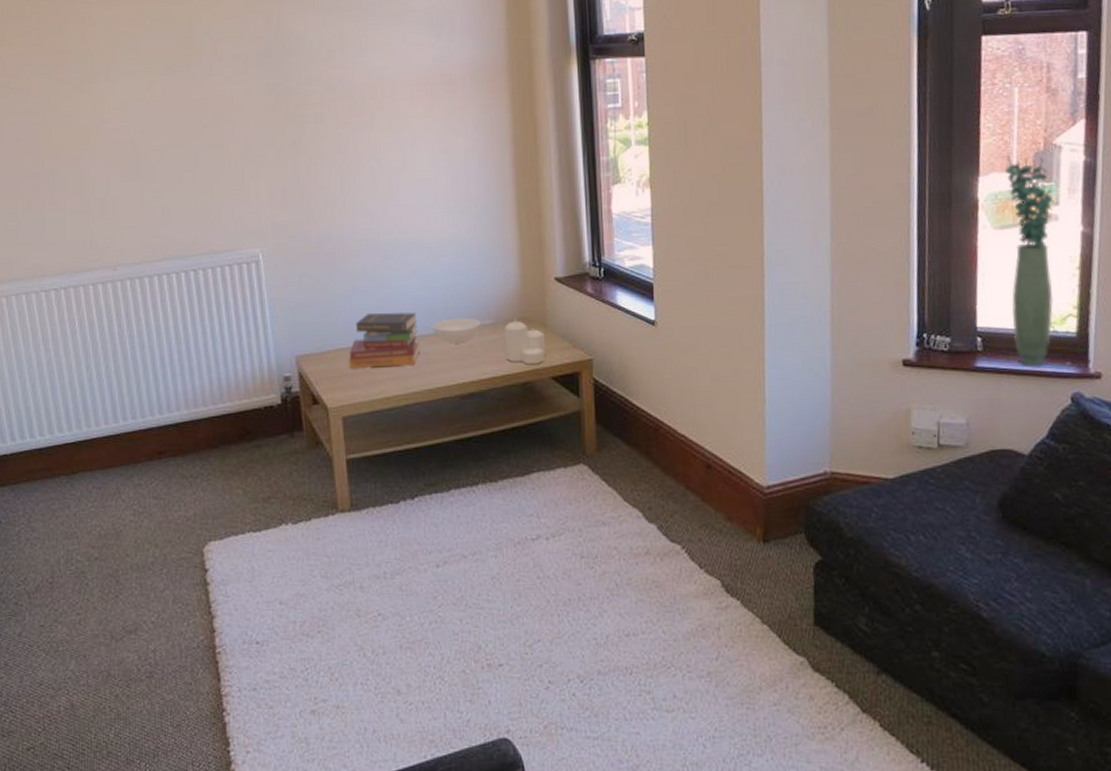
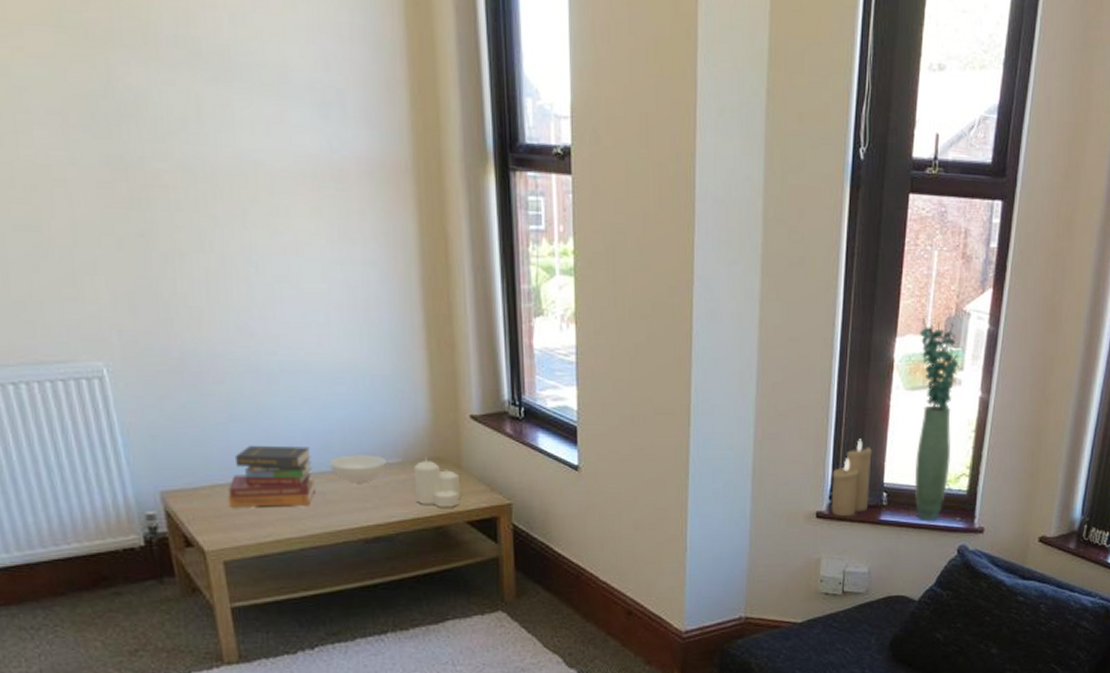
candle: none [918,282,962,364] -> present [831,439,872,517]

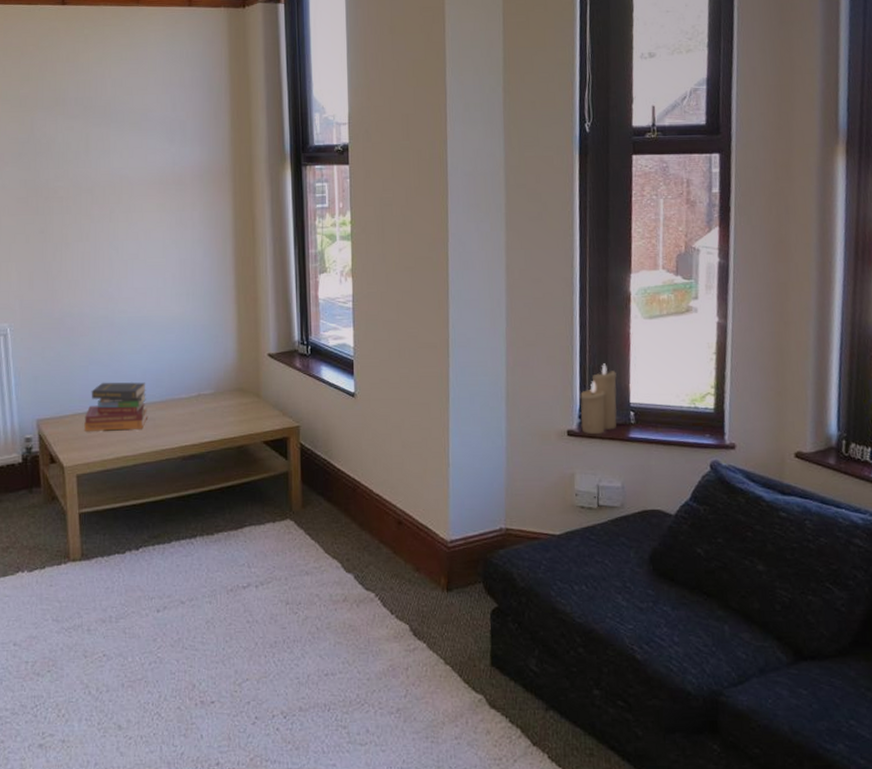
bowl: present [329,455,388,482] -> none [159,387,203,410]
candle: present [413,456,461,507] -> none [222,388,259,430]
vase: present [914,318,959,522] -> none [653,256,695,439]

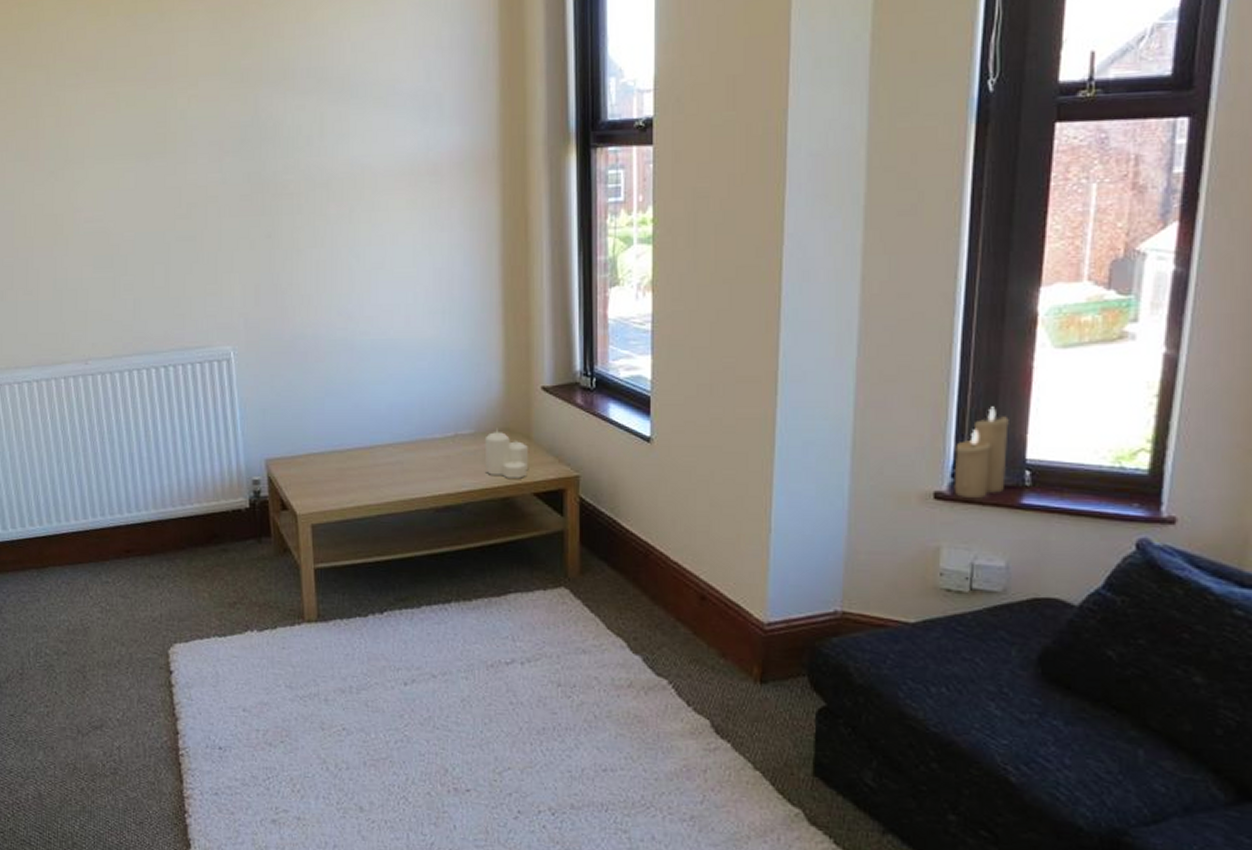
books: present [84,382,147,431] -> none [320,417,394,475]
candle: none [222,388,259,430] -> present [484,428,529,479]

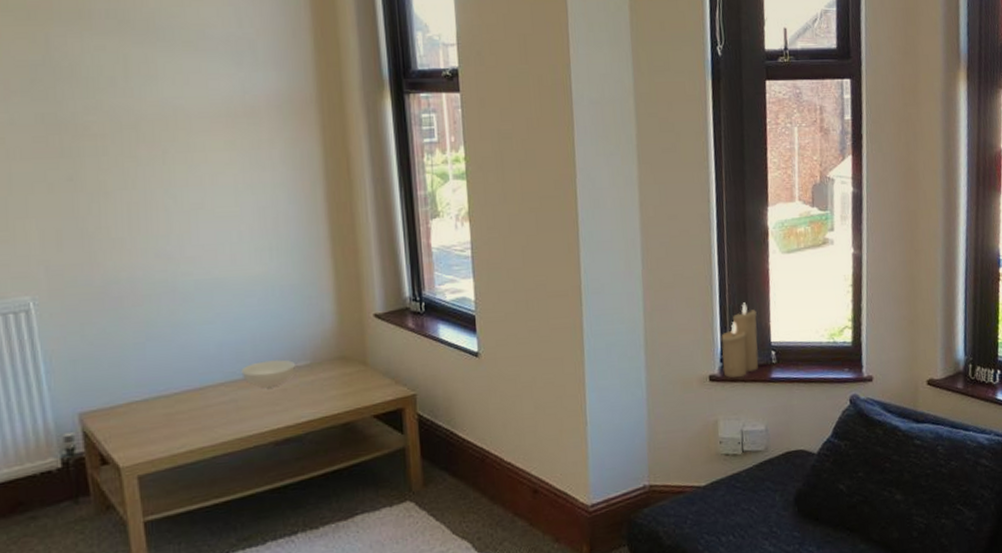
bowl: none [408,426,461,452] -> present [241,359,296,388]
candle: present [484,428,529,479] -> none [321,356,368,404]

